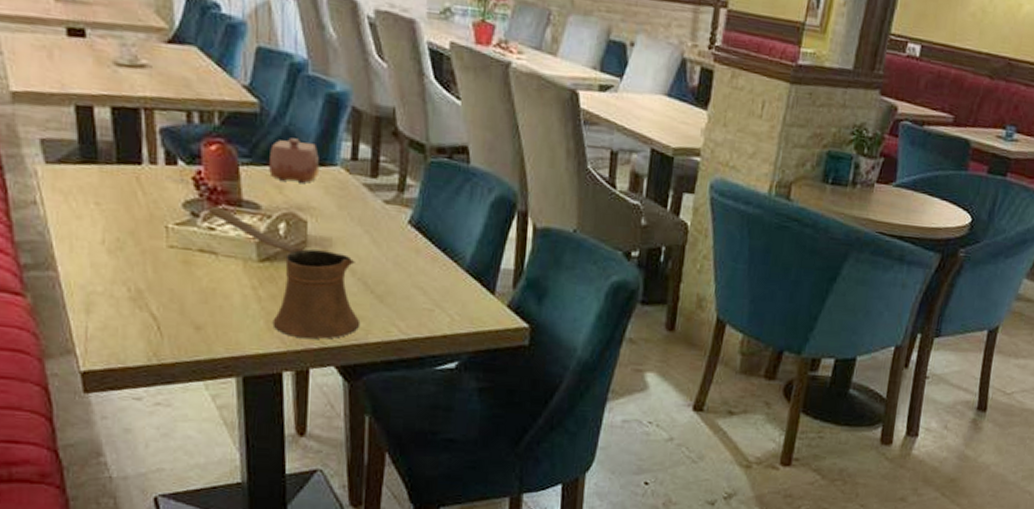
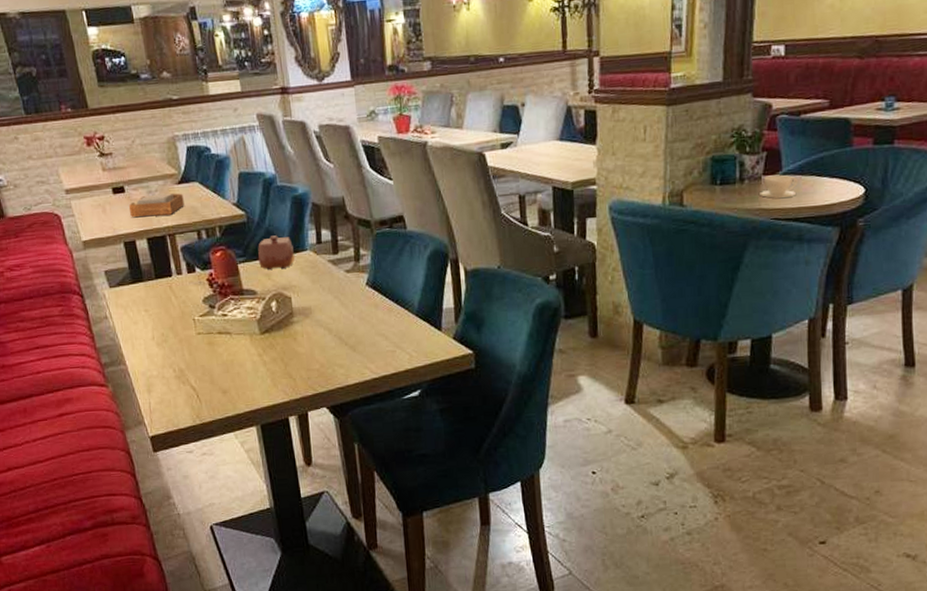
napkin holder: none [88,48,173,82] -> present [128,193,184,218]
coffee pot: present [208,206,361,339] -> none [220,297,341,389]
teacup: none [869,184,910,213] -> present [759,174,798,199]

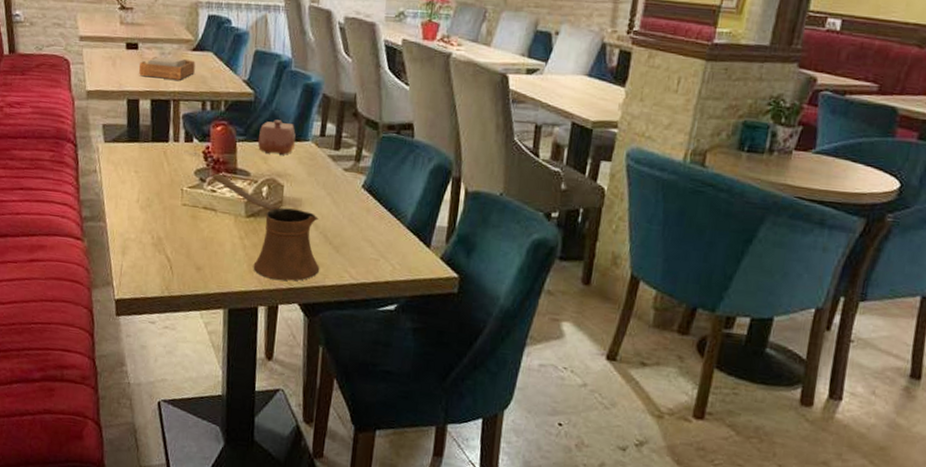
coffee pot: none [220,297,341,389] -> present [212,173,320,281]
teacup: present [759,174,798,199] -> none [787,151,831,178]

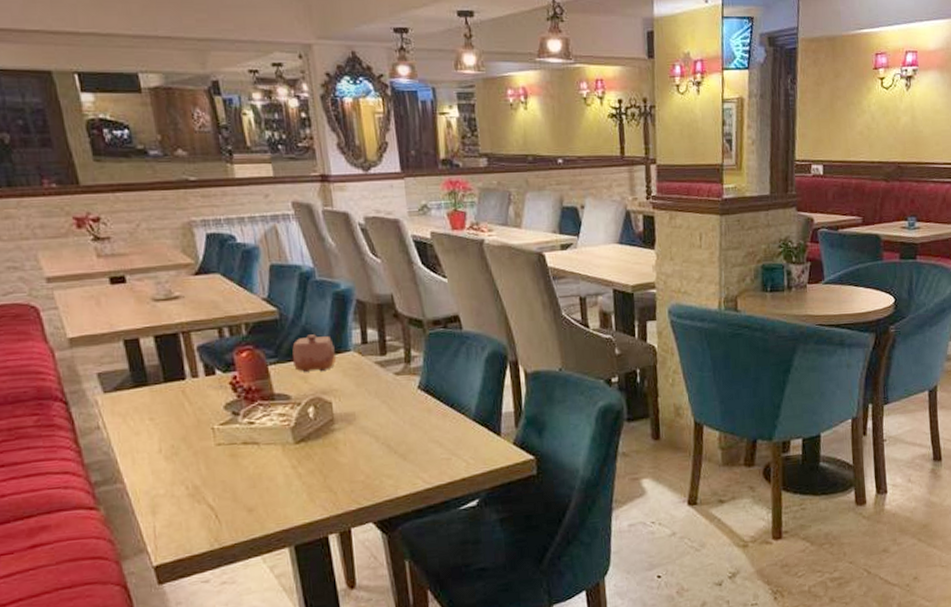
napkin holder: present [138,56,196,80] -> none [130,285,202,313]
coffee pot: present [212,173,320,281] -> none [246,403,390,503]

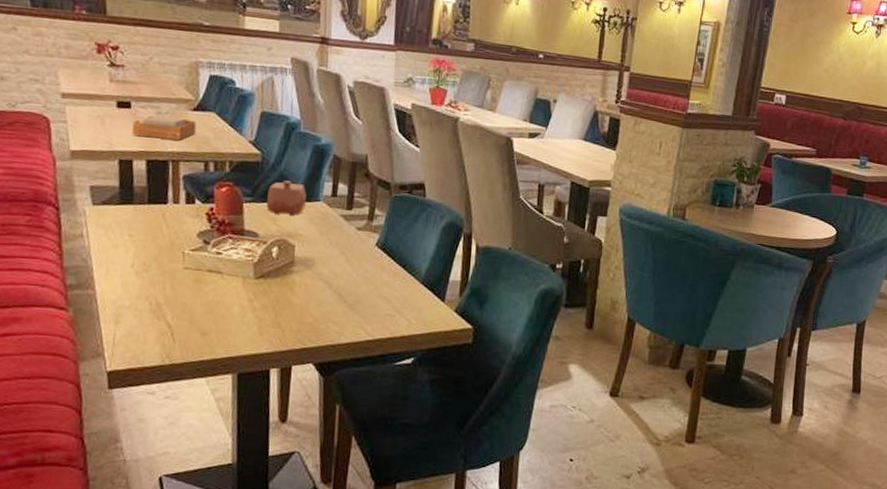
napkin holder: none [130,285,202,313] -> present [131,115,197,141]

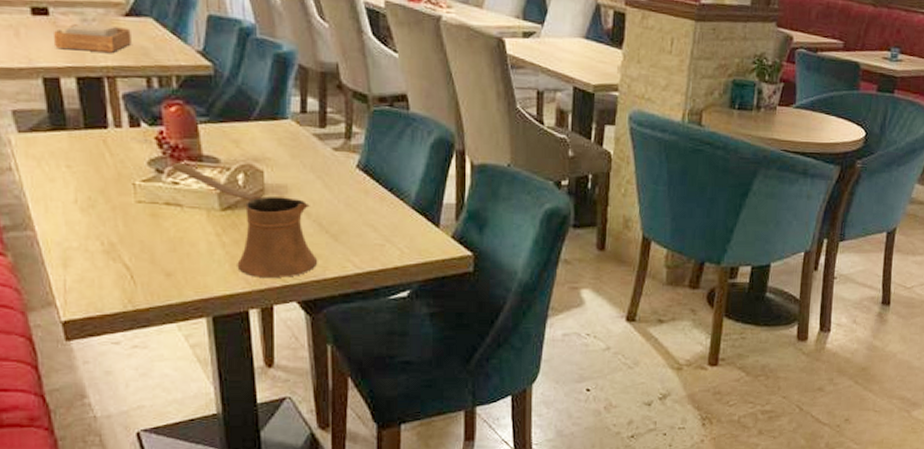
coffee pot: none [217,235,335,341] -> present [171,162,318,278]
sugar bowl: present [267,180,307,215] -> none [225,96,273,136]

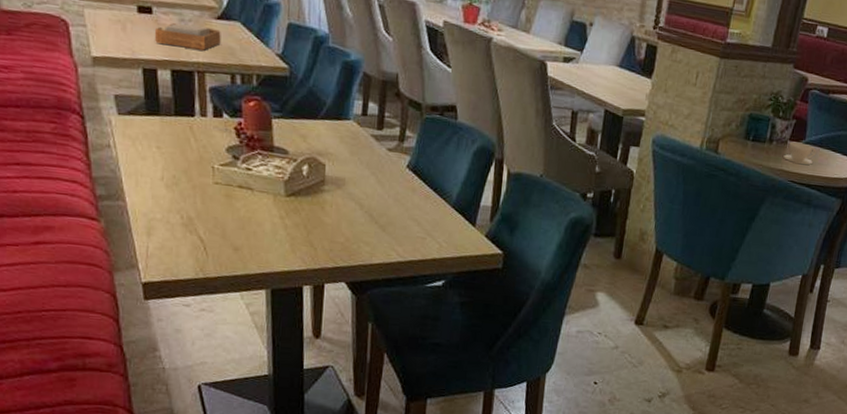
coffee pot: present [171,162,318,278] -> none [246,151,367,260]
teacup: none [773,107,809,132] -> present [783,141,817,165]

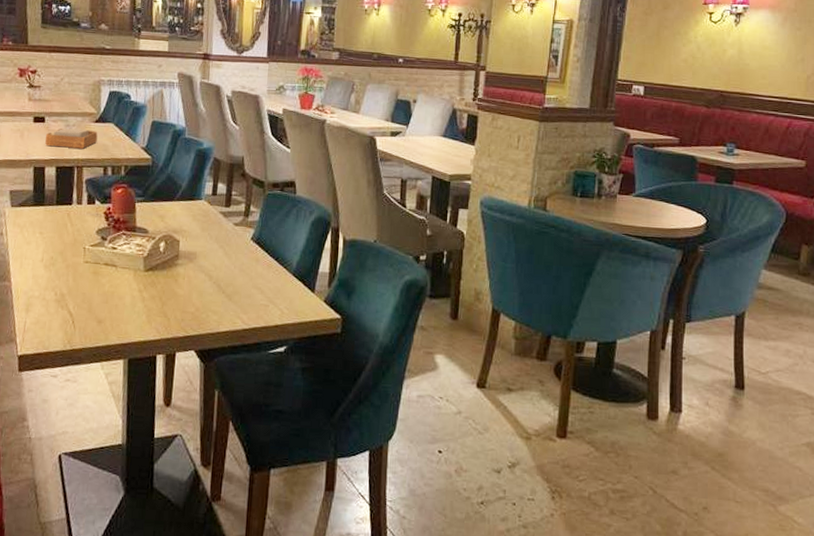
teacup: present [783,141,817,165] -> none [614,195,648,218]

